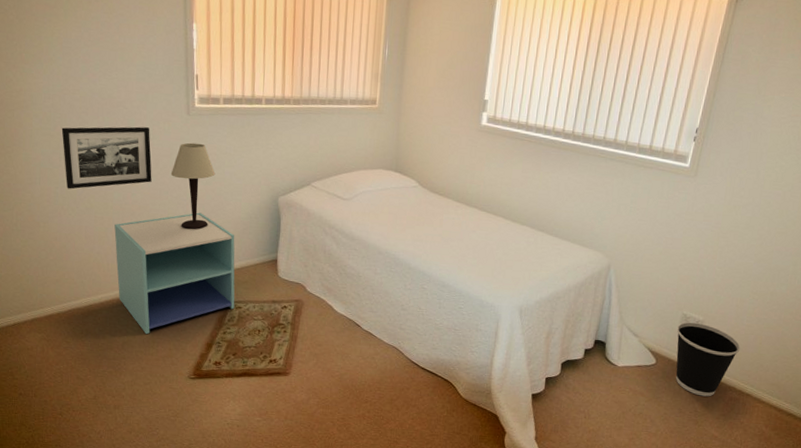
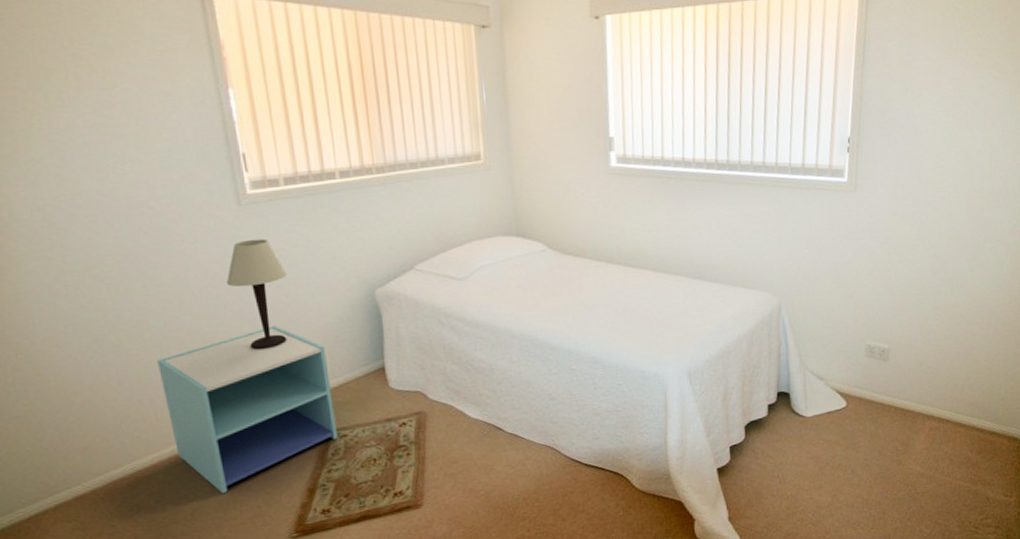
picture frame: present [61,126,152,189] -> none [62,229,202,325]
wastebasket: present [675,322,741,397] -> none [863,352,932,433]

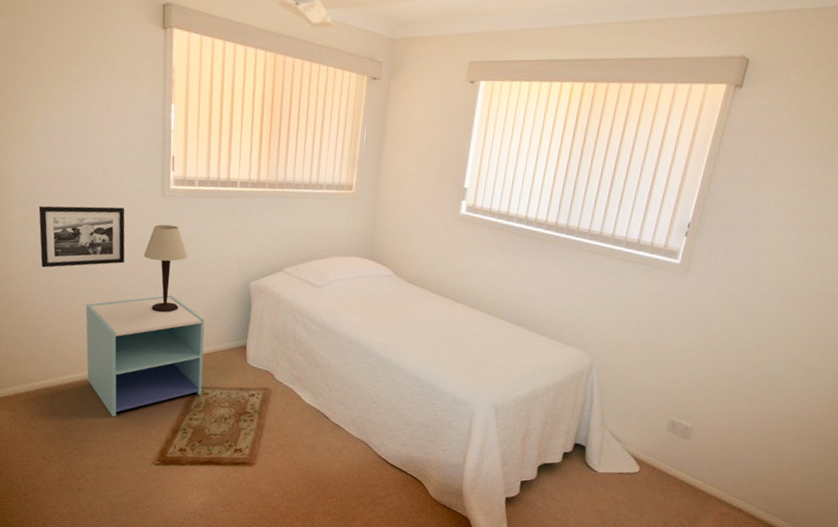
picture frame: none [62,229,202,325] -> present [38,206,125,268]

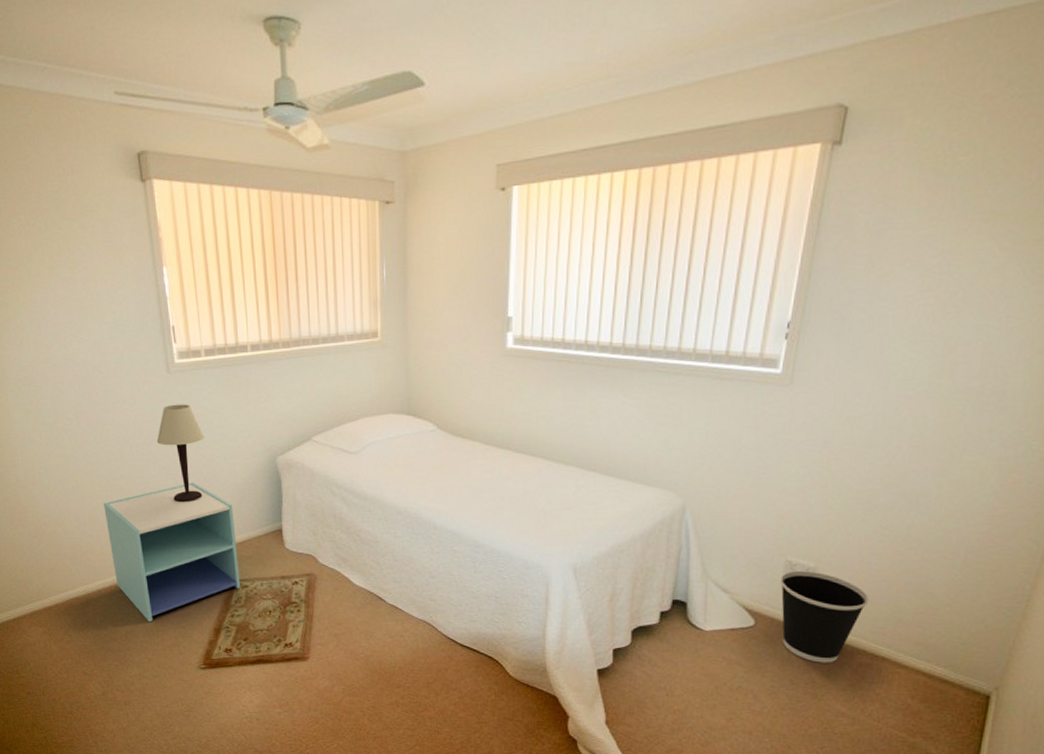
picture frame: present [38,206,125,268] -> none [38,392,137,468]
wastebasket: none [661,428,732,510] -> present [780,570,869,663]

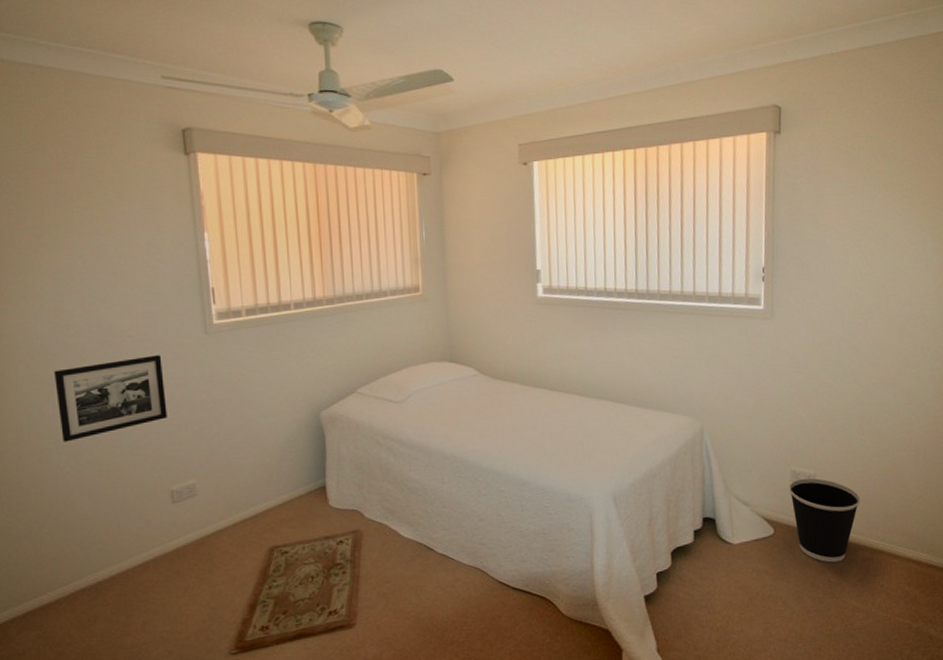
picture frame: none [38,392,137,468] -> present [54,355,167,442]
nightstand: present [104,482,241,623] -> none [124,445,280,608]
table lamp: present [156,404,205,503] -> none [189,364,243,468]

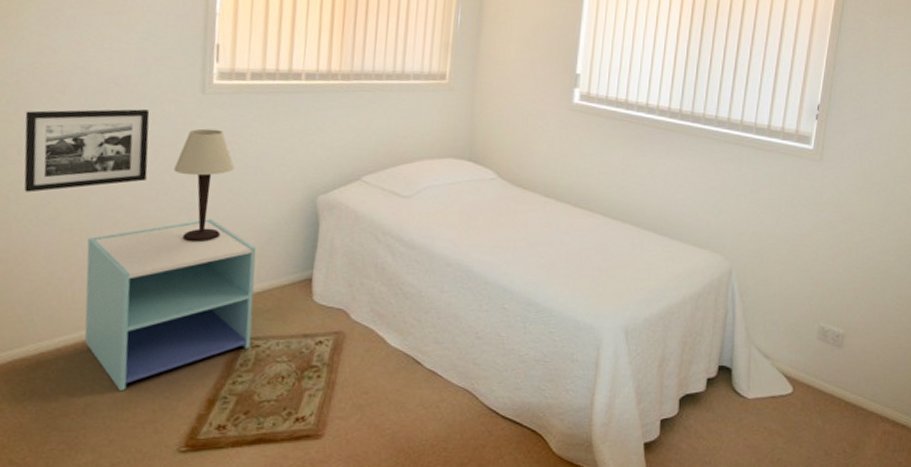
nightstand: none [124,445,280,608] -> present [84,219,257,392]
table lamp: none [189,364,243,468] -> present [173,128,235,243]
wastebasket: present [789,478,861,563] -> none [815,336,889,432]

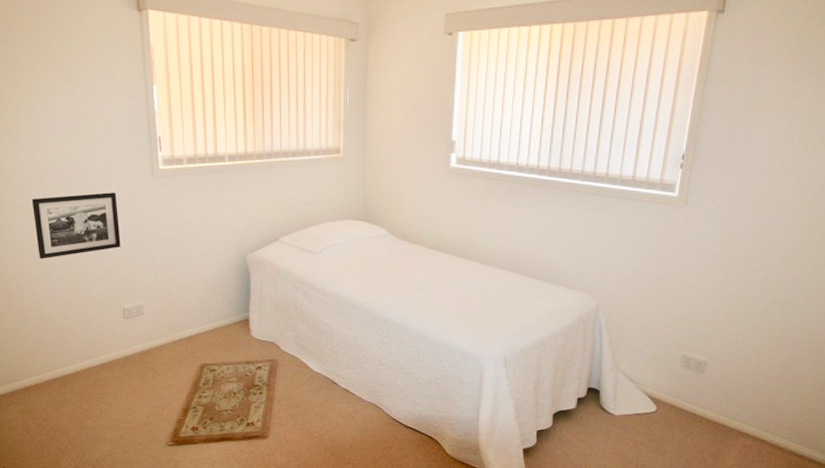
nightstand: present [84,219,257,392] -> none [87,275,209,402]
table lamp: present [173,128,235,243] -> none [139,205,183,293]

